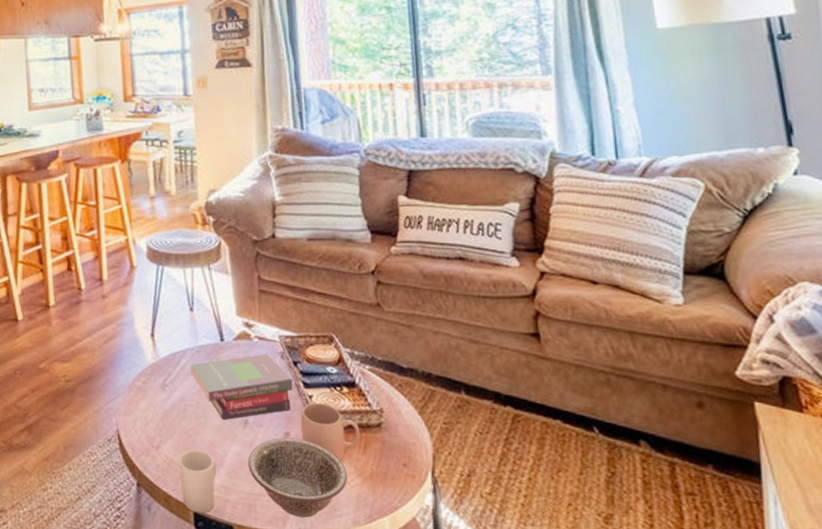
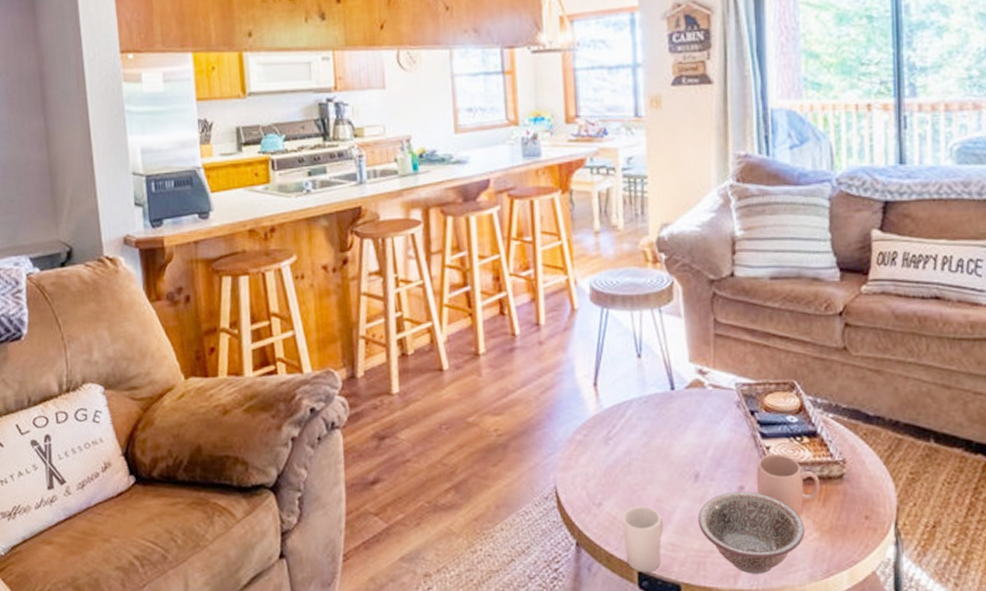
books: present [189,354,293,420] -> none [636,403,749,474]

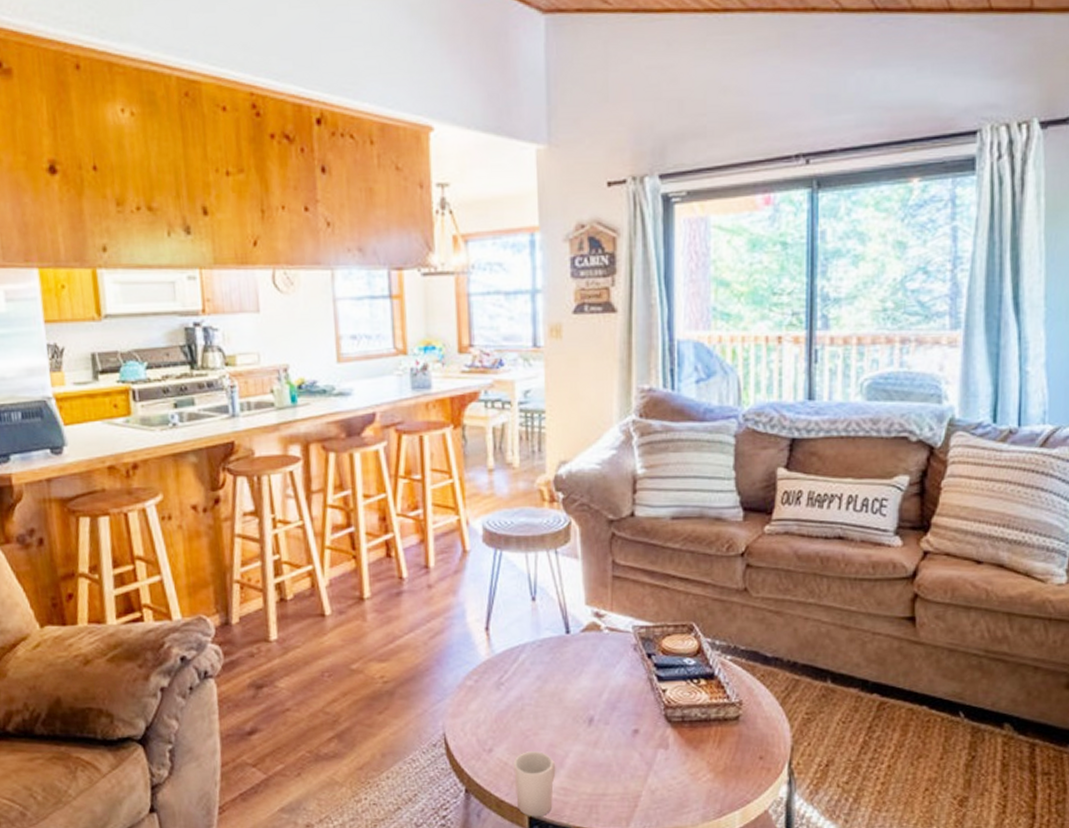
decorative bowl: present [698,491,805,574] -> none [591,734,698,816]
mug: present [756,455,821,517] -> none [651,697,716,759]

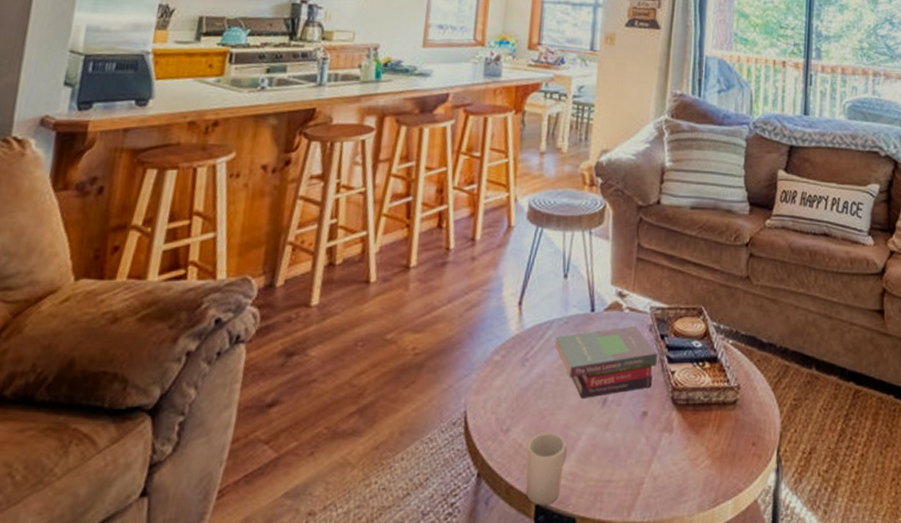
books: none [529,646,645,718] -> present [554,326,657,398]

